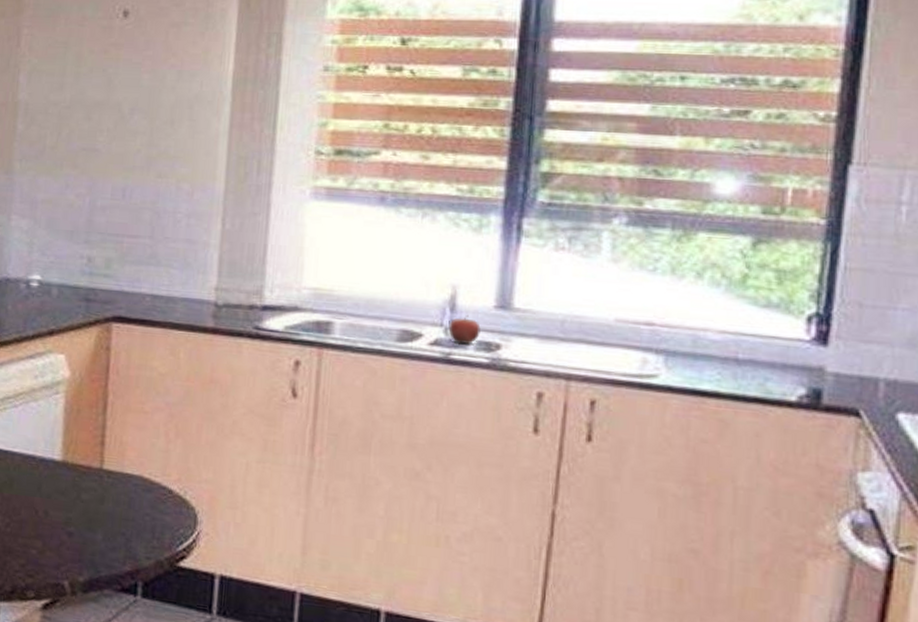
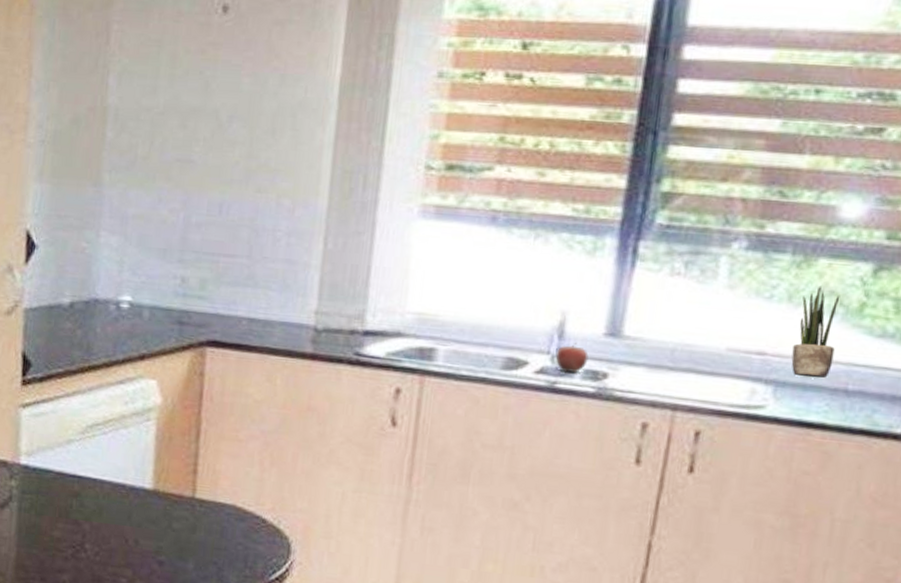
potted plant: none [680,258,722,348] -> present [791,286,841,379]

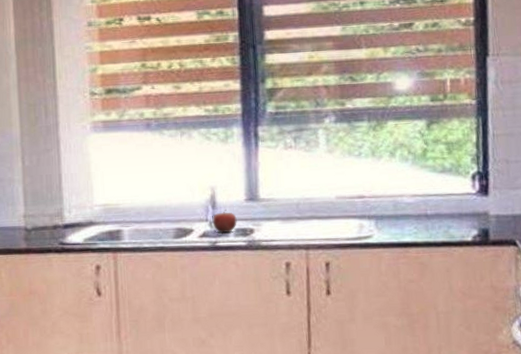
potted plant: present [791,286,841,379] -> none [382,141,413,210]

